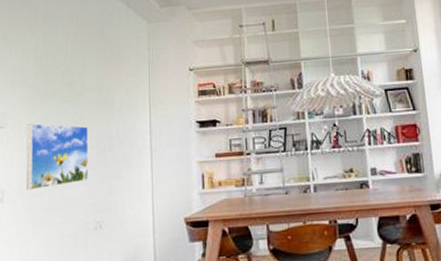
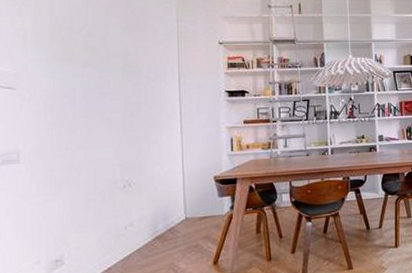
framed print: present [26,123,89,191] -> none [44,86,116,152]

